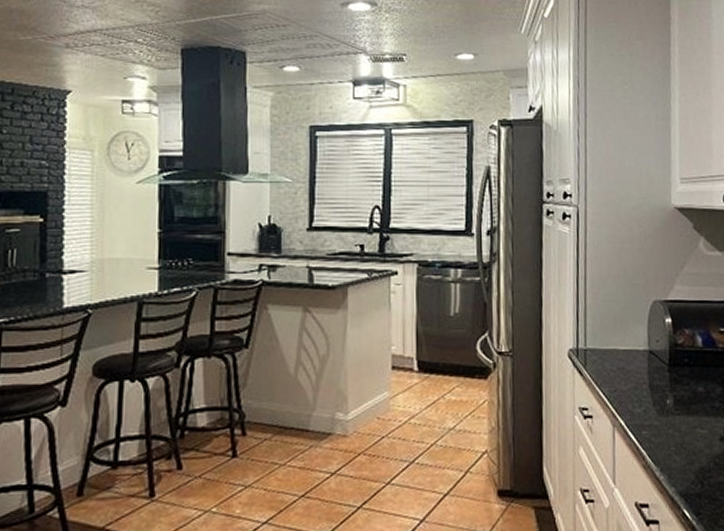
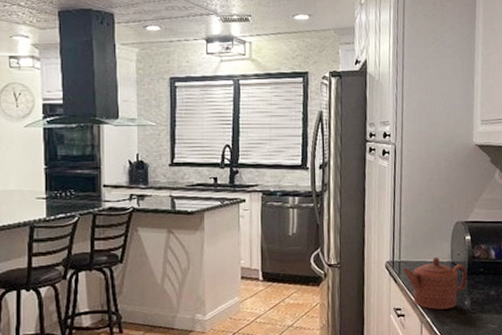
teapot: none [590,343,669,410] -> present [403,256,468,310]

